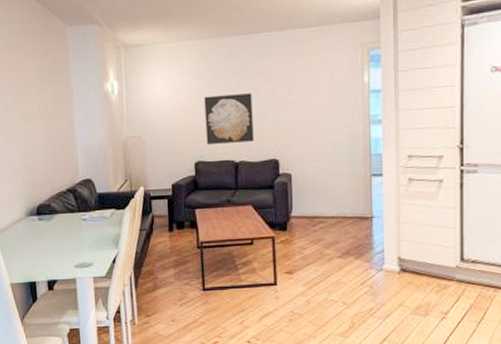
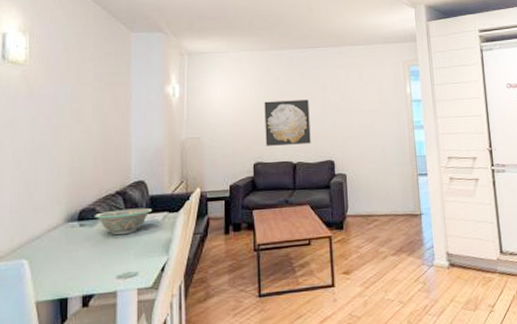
decorative bowl: none [50,204,101,230] -> present [94,207,153,236]

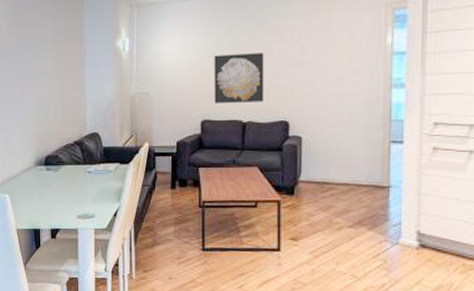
decorative bowl: present [94,207,153,236] -> none [57,158,106,181]

